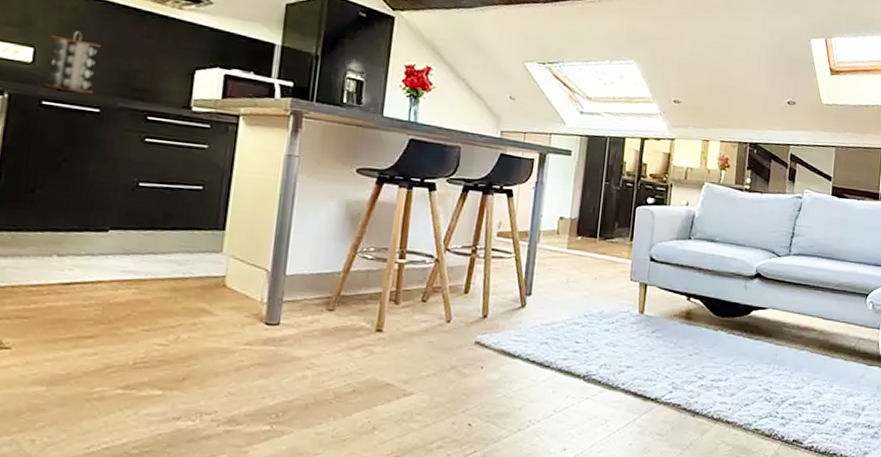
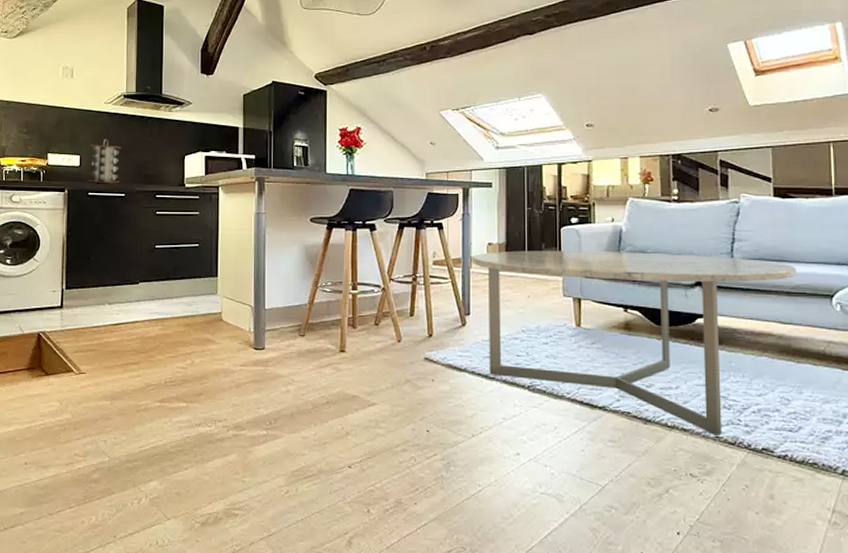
coffee table: none [540,227,842,428] -> present [472,251,797,435]

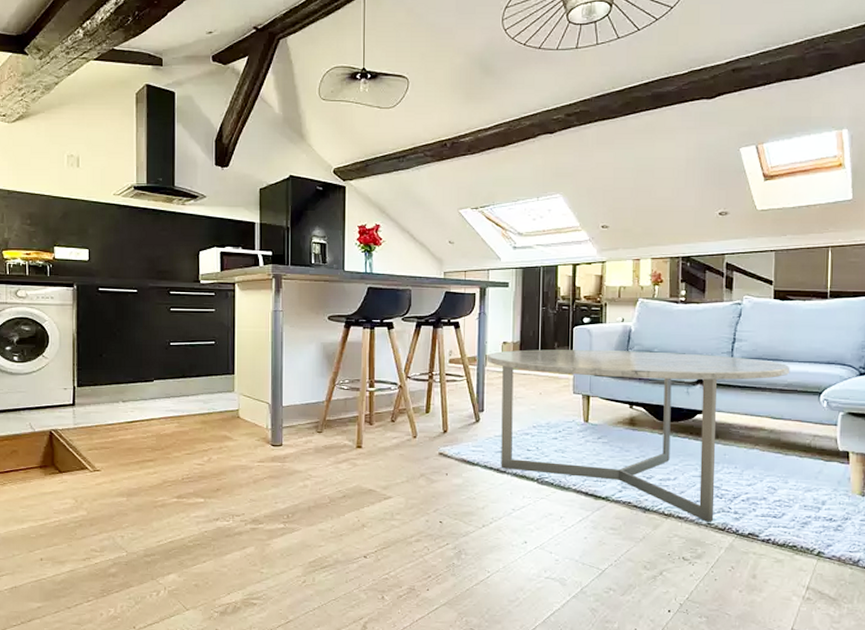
spice rack: present [88,139,121,184] -> none [98,233,132,279]

